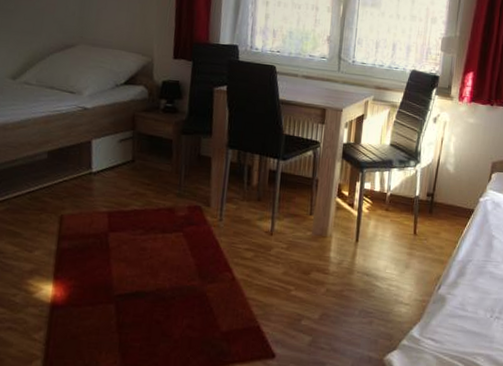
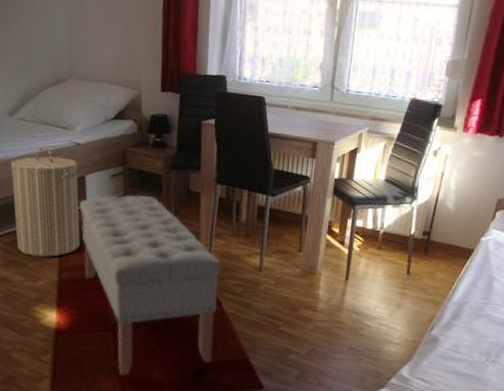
laundry hamper: none [10,111,84,226] -> present [10,147,80,257]
bench: none [83,159,233,352] -> present [79,194,222,376]

